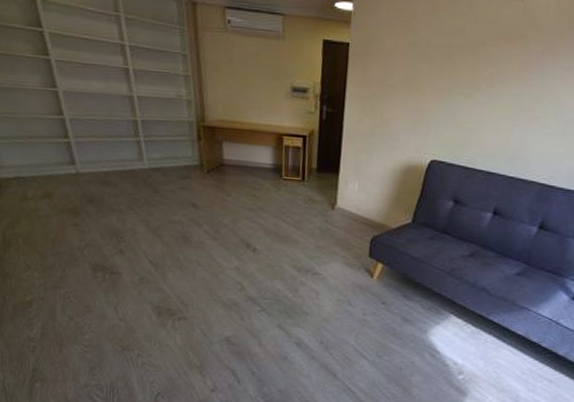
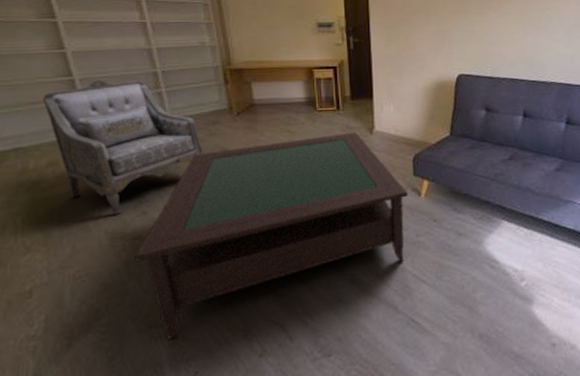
armchair: none [38,120,177,250] -> present [42,79,206,215]
coffee table: none [112,204,361,363] -> present [134,132,408,340]

